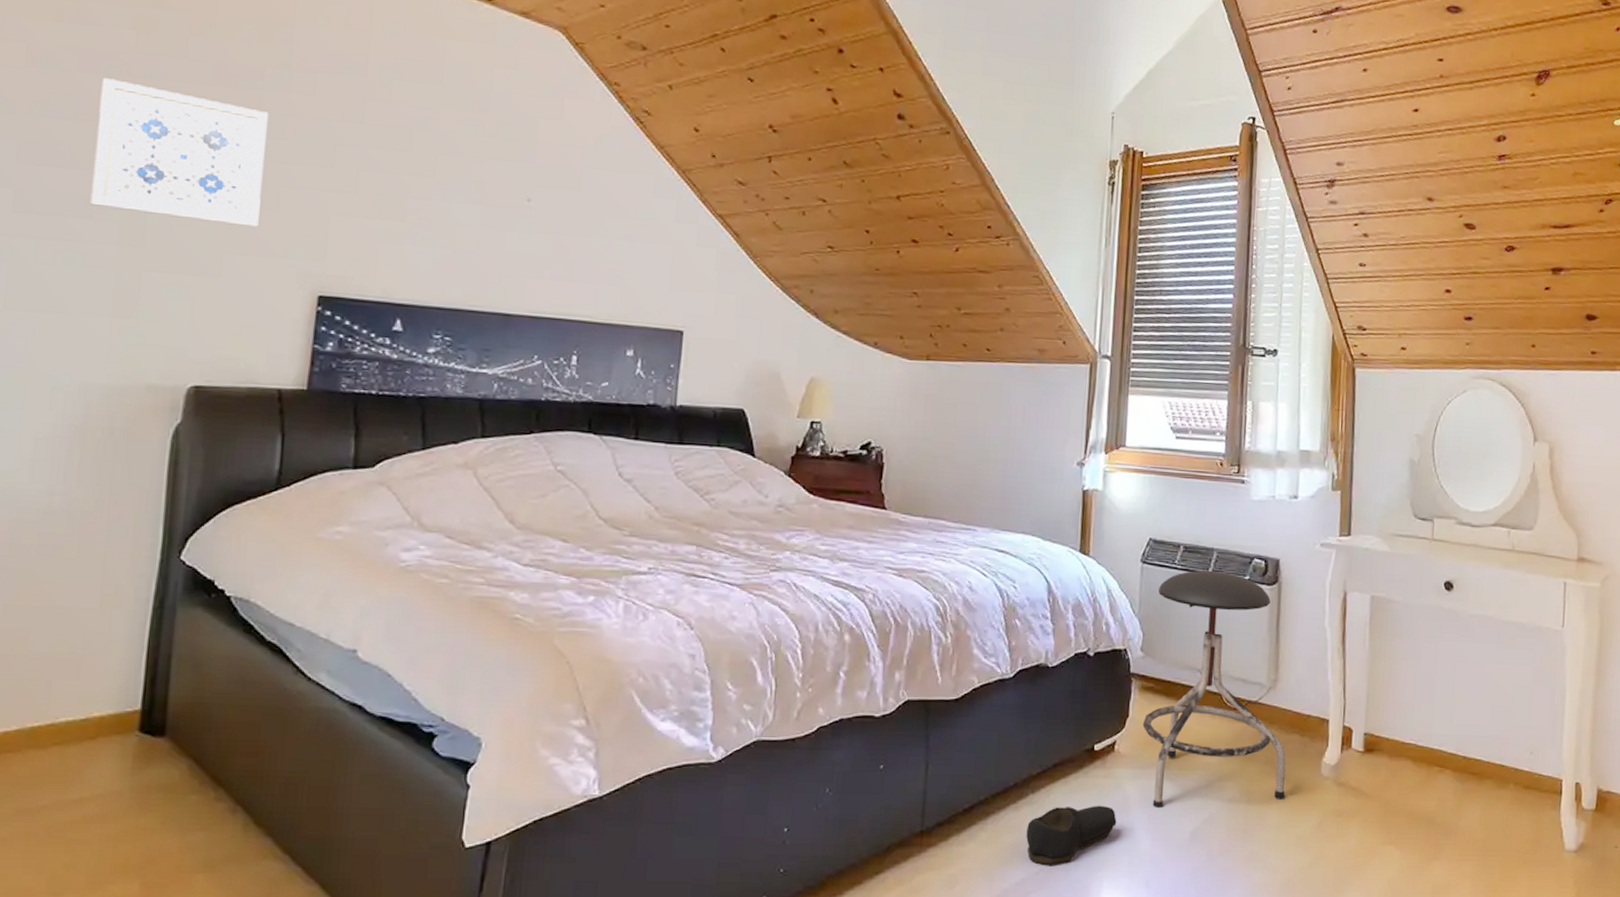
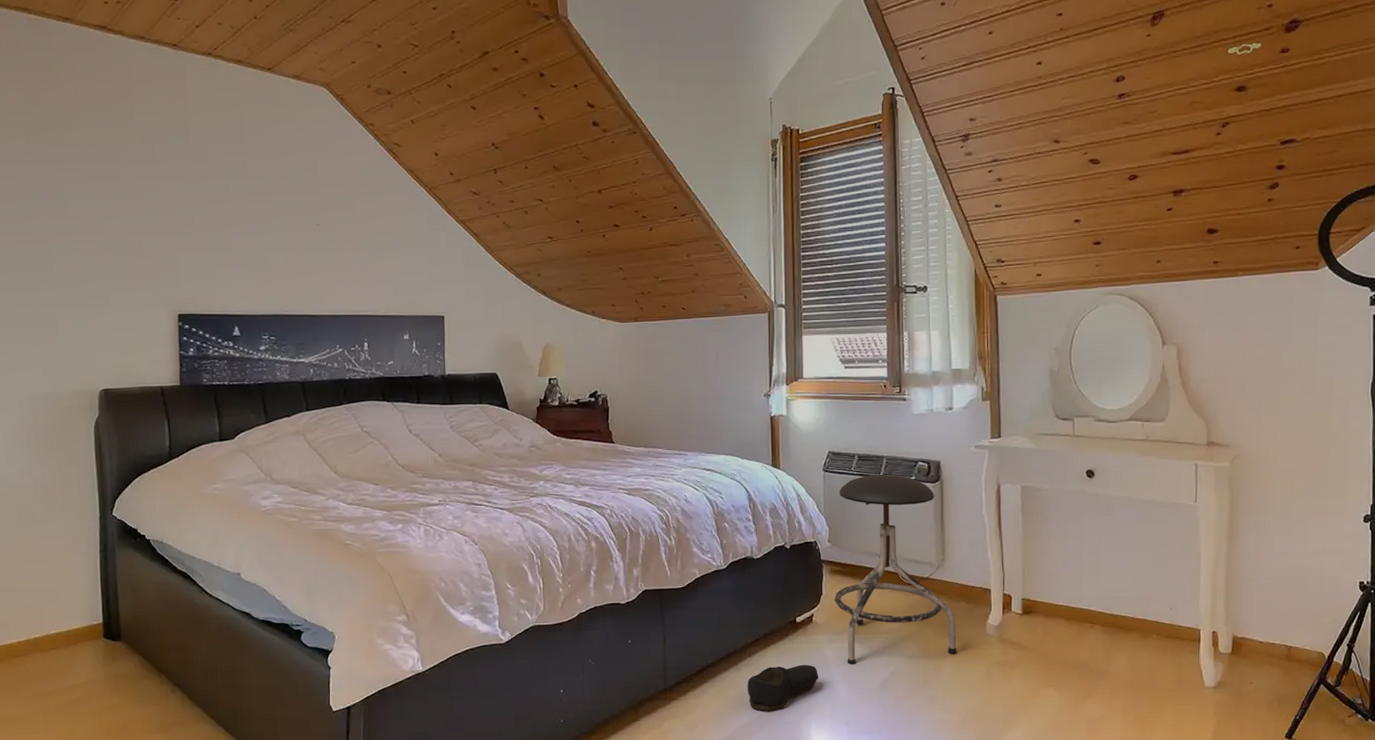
wall art: present [89,78,268,227] -> none [8,166,130,267]

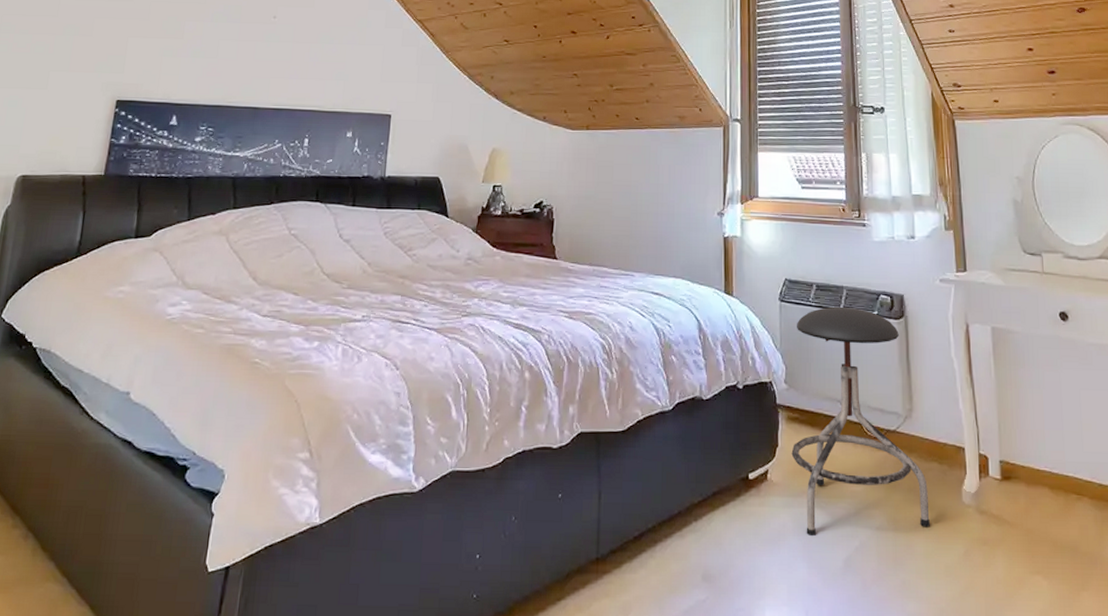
shoe: present [747,664,819,712] -> none [692,533,774,594]

